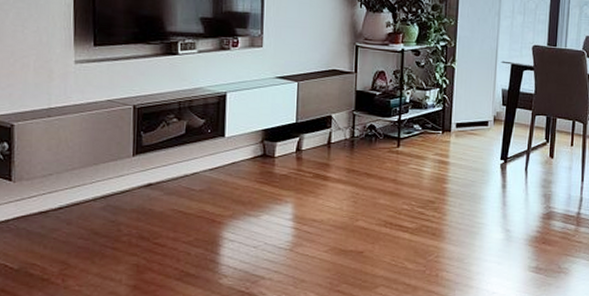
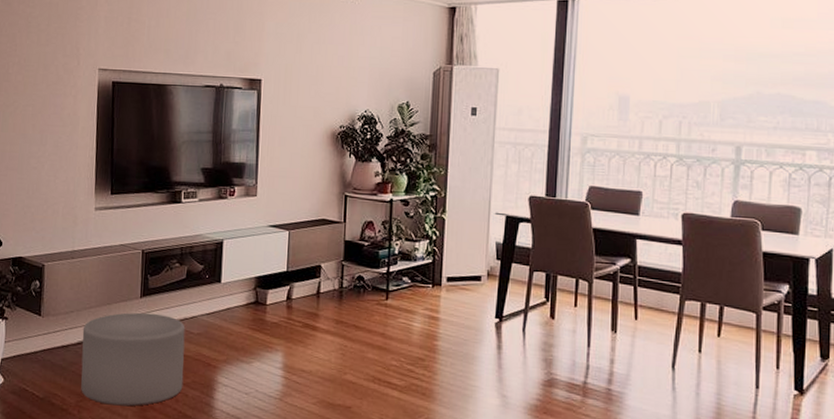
pouf: none [64,171,186,270] -> present [81,312,185,407]

